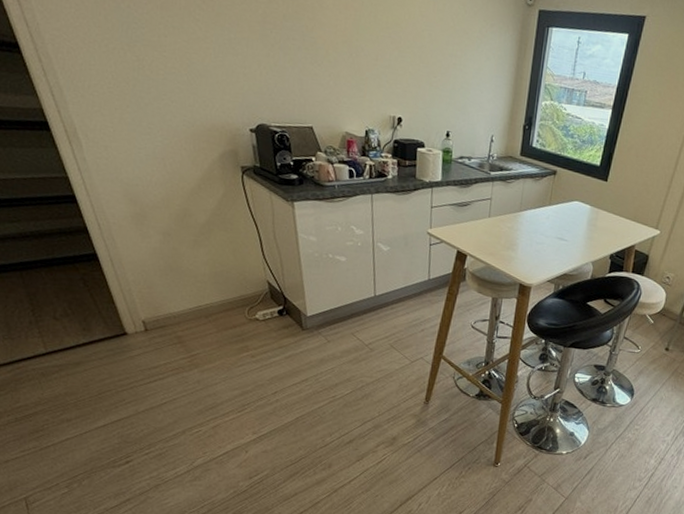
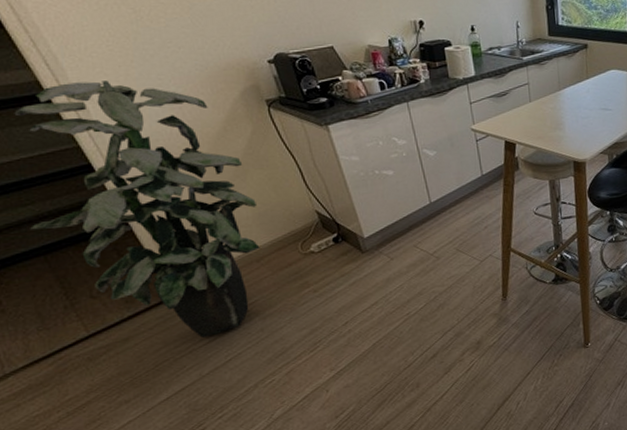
indoor plant: none [12,115,215,378] -> present [14,80,260,338]

